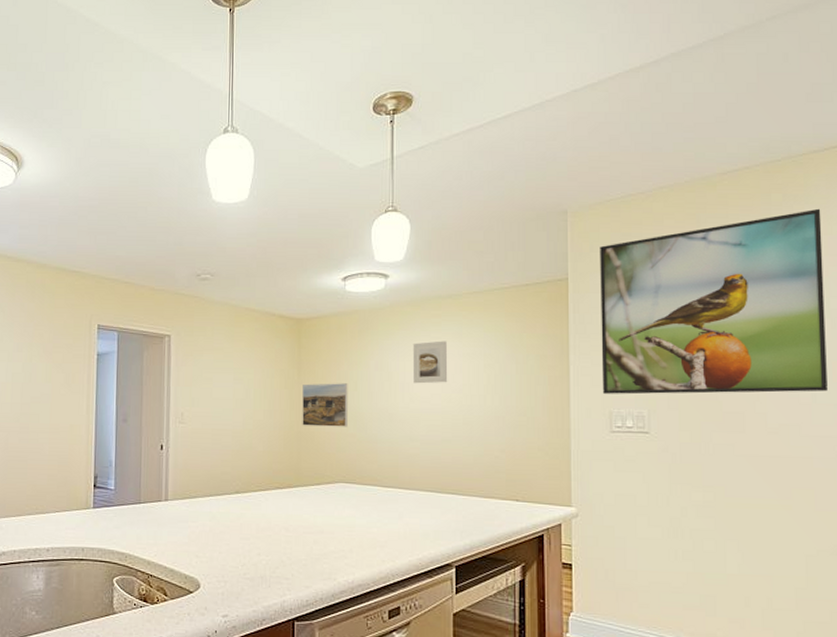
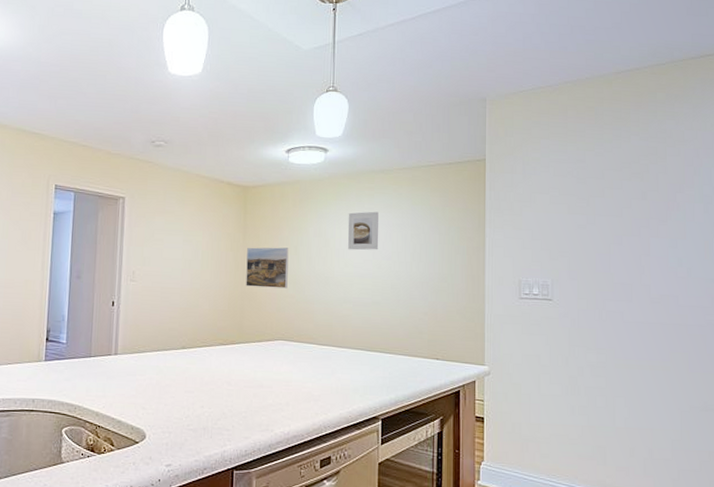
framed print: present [600,208,828,395] -> none [513,107,700,267]

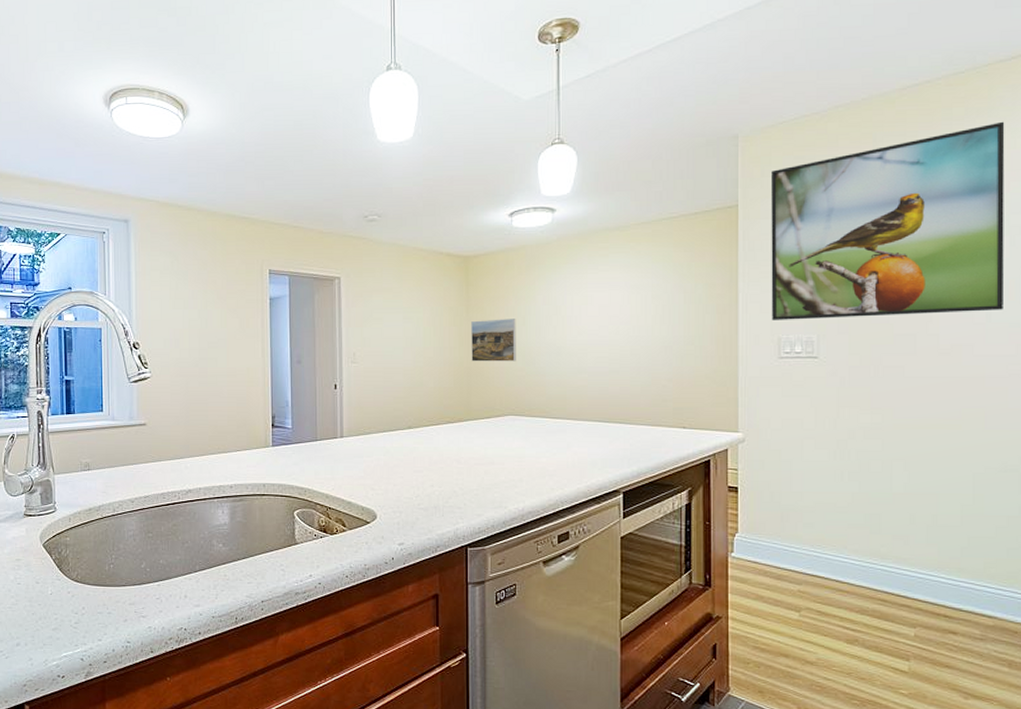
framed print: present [347,211,379,250] -> none [580,273,616,317]
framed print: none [513,107,700,267] -> present [771,121,1005,320]

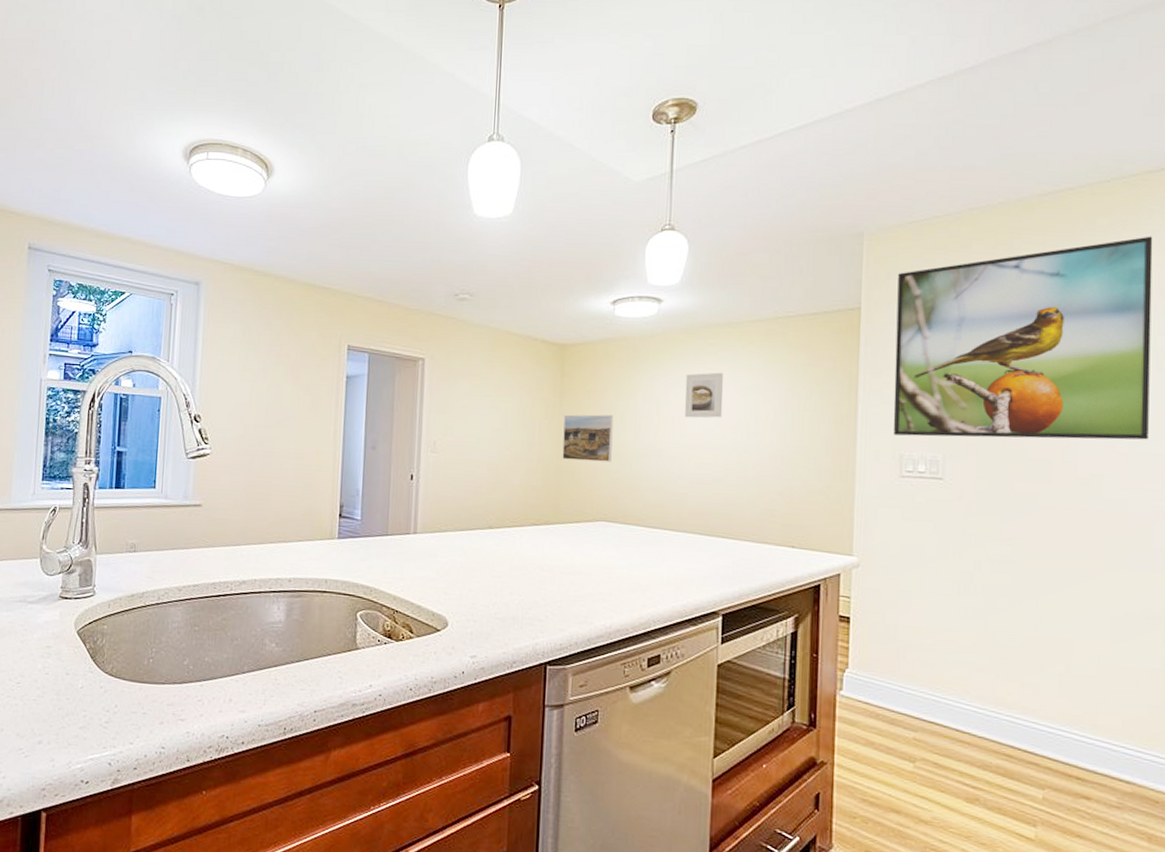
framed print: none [580,273,616,317] -> present [685,372,723,418]

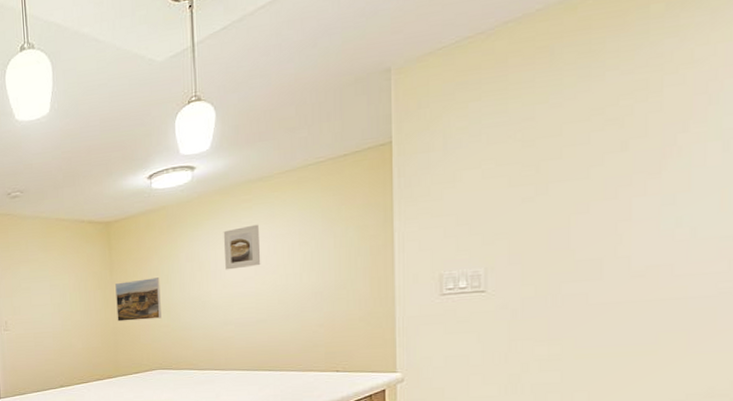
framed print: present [893,236,1153,440] -> none [430,11,718,257]

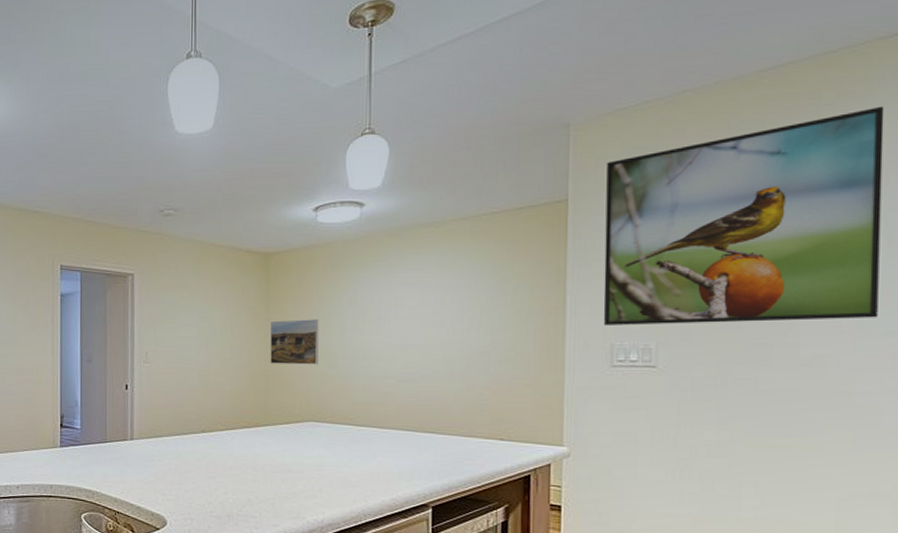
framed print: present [223,224,261,270] -> none [389,272,428,318]
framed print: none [430,11,718,257] -> present [603,106,885,325]

